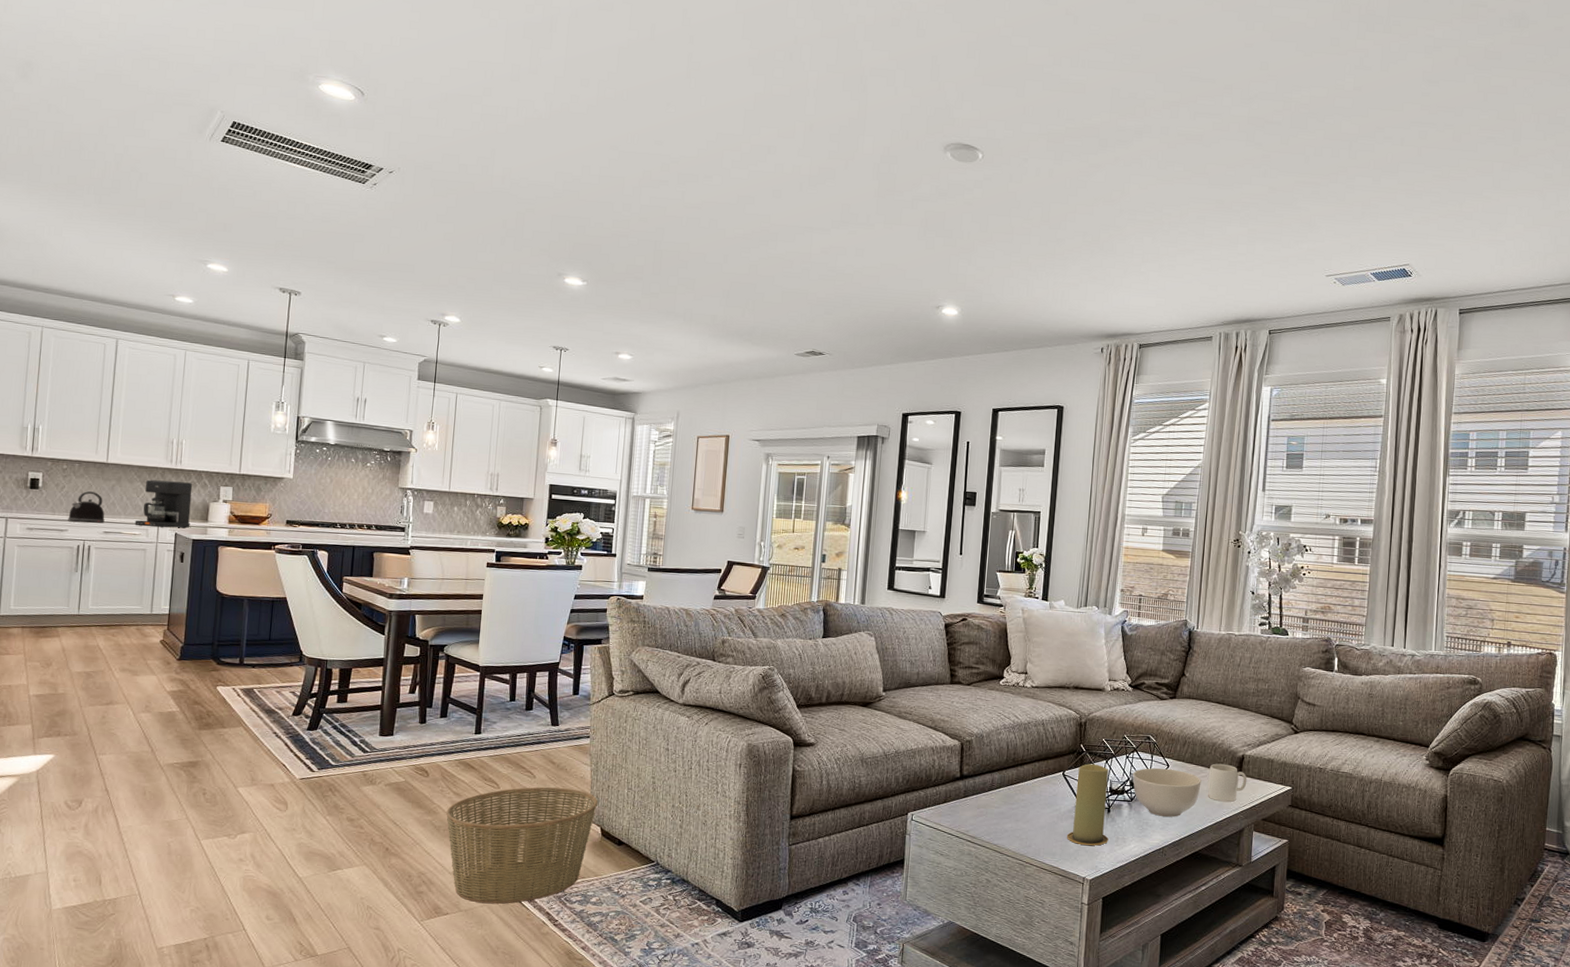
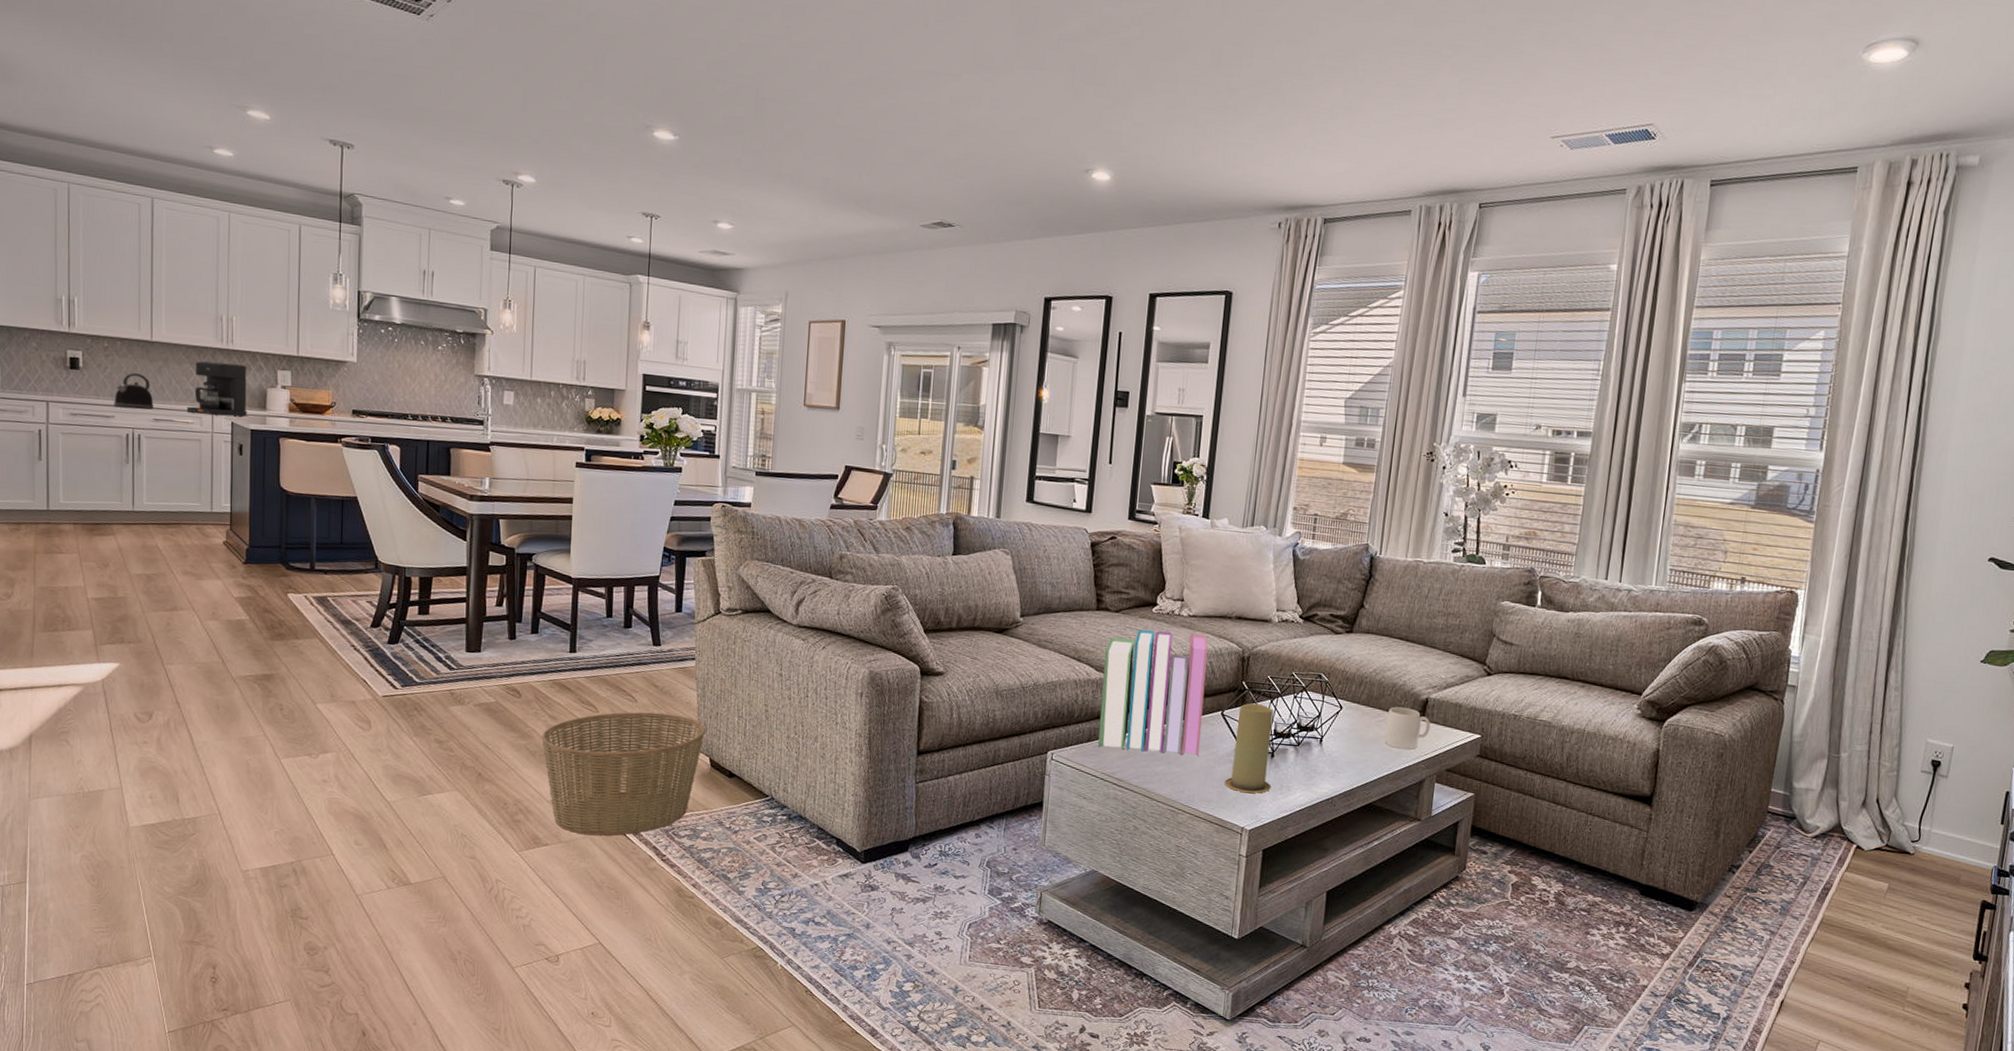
books: none [953,700,1050,813] -> present [1098,629,1208,756]
bowl: present [1133,767,1201,817] -> none [1300,709,1379,765]

